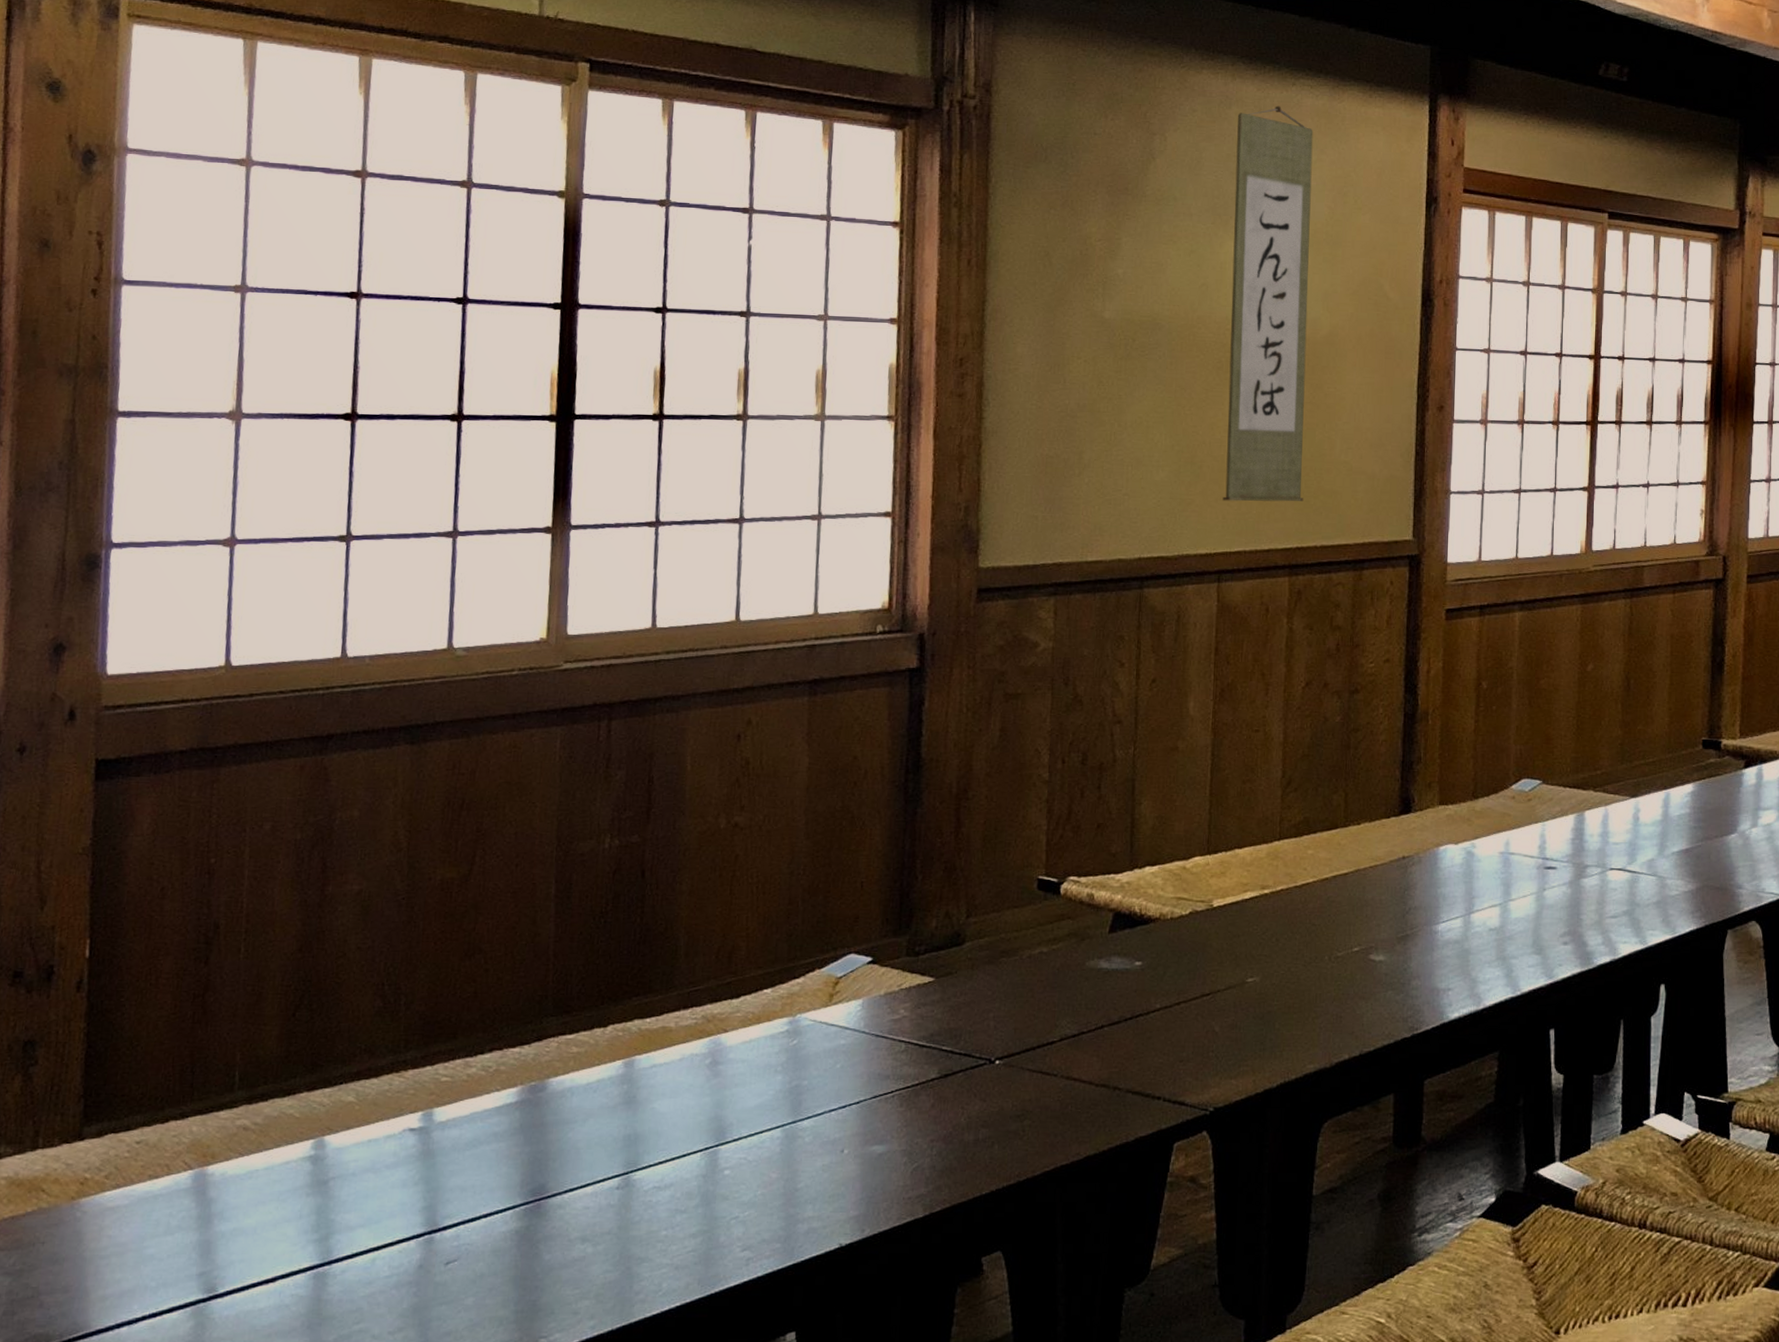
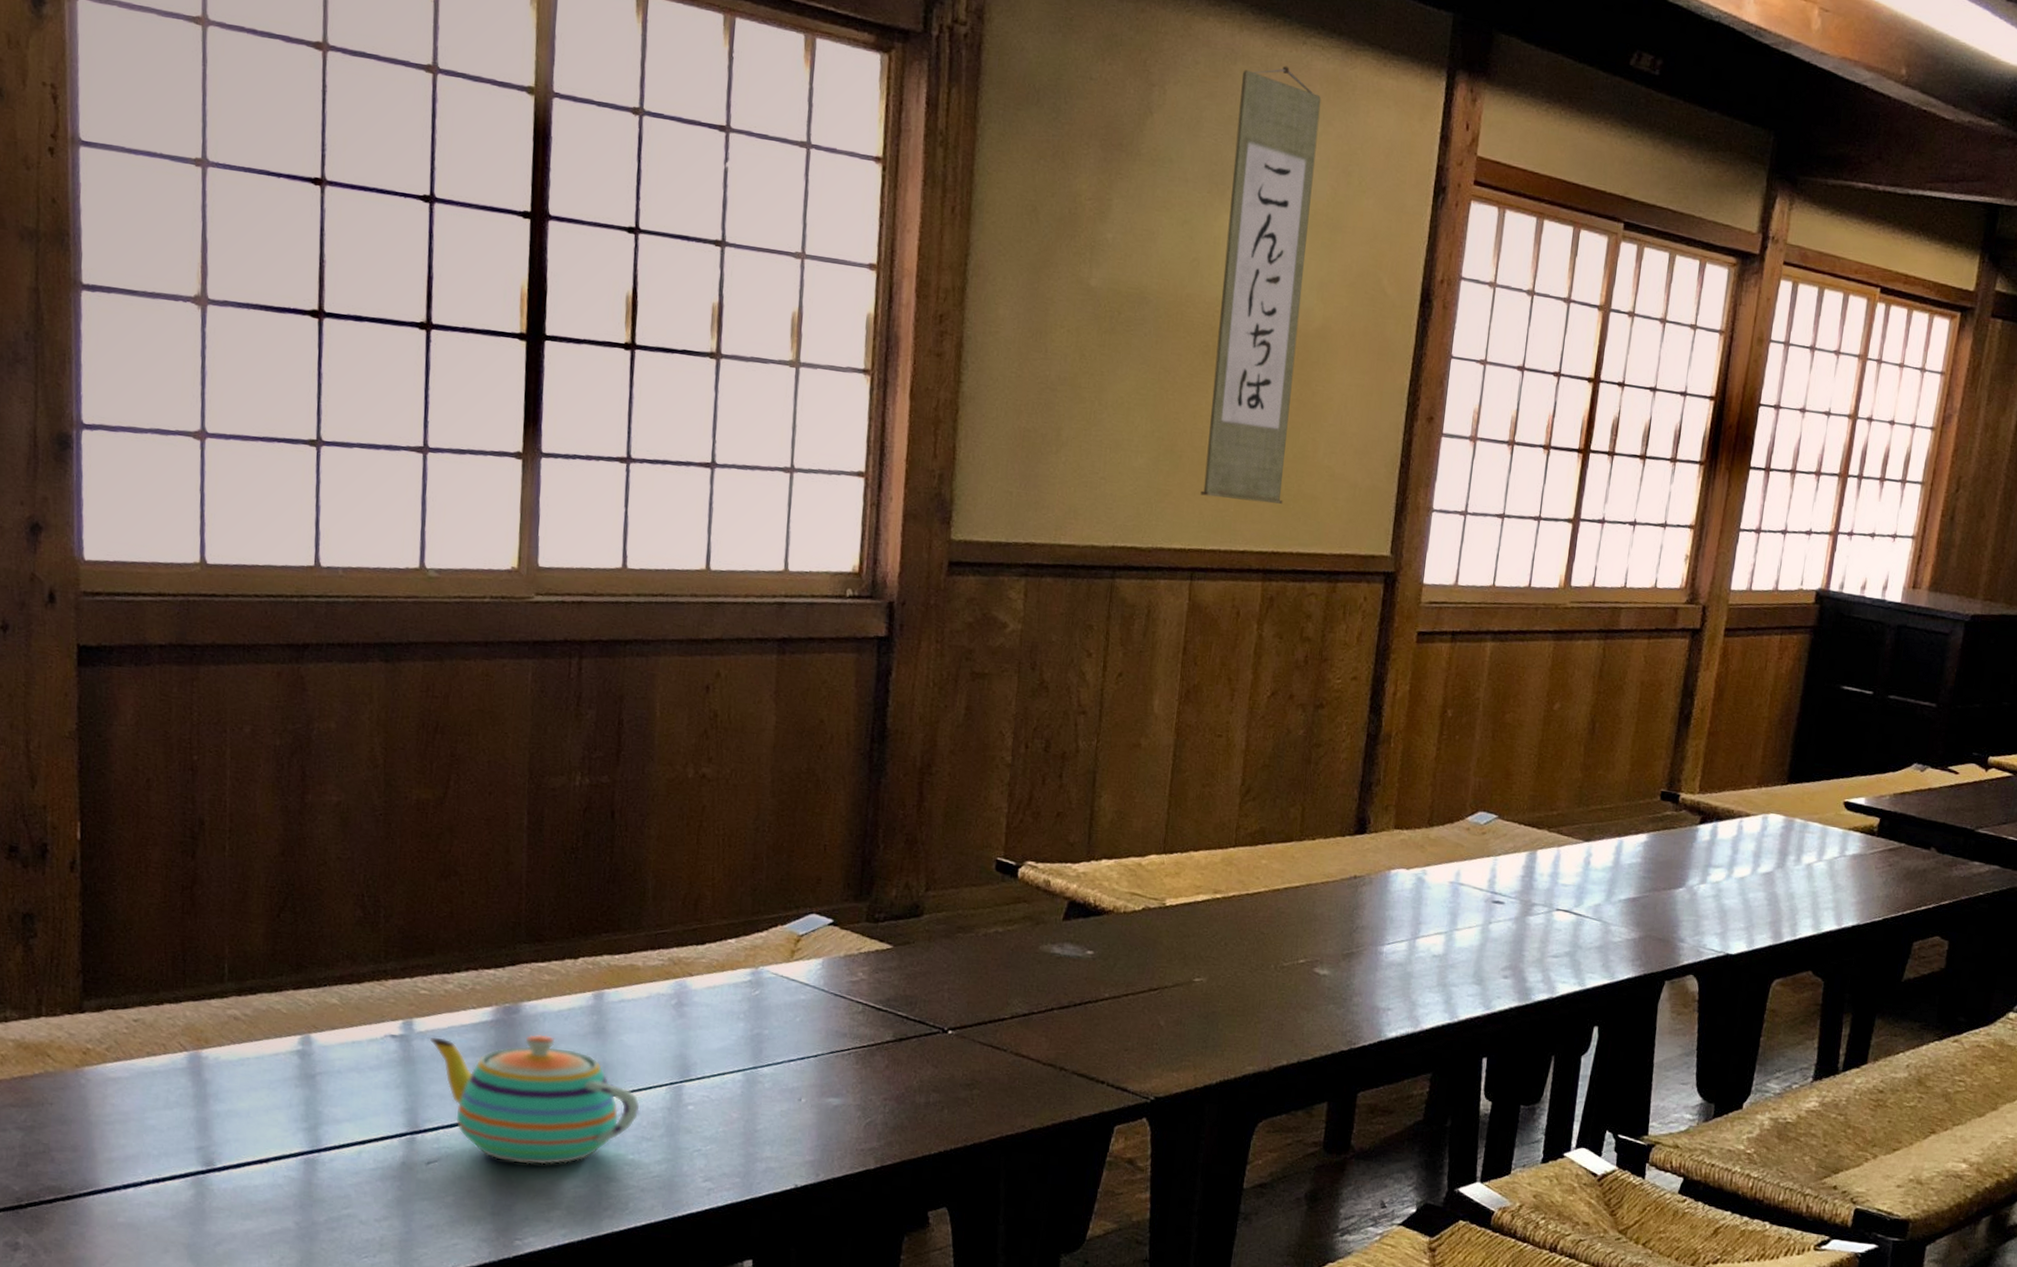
teapot: none [451,1111,673,1253] -> present [430,1034,640,1165]

